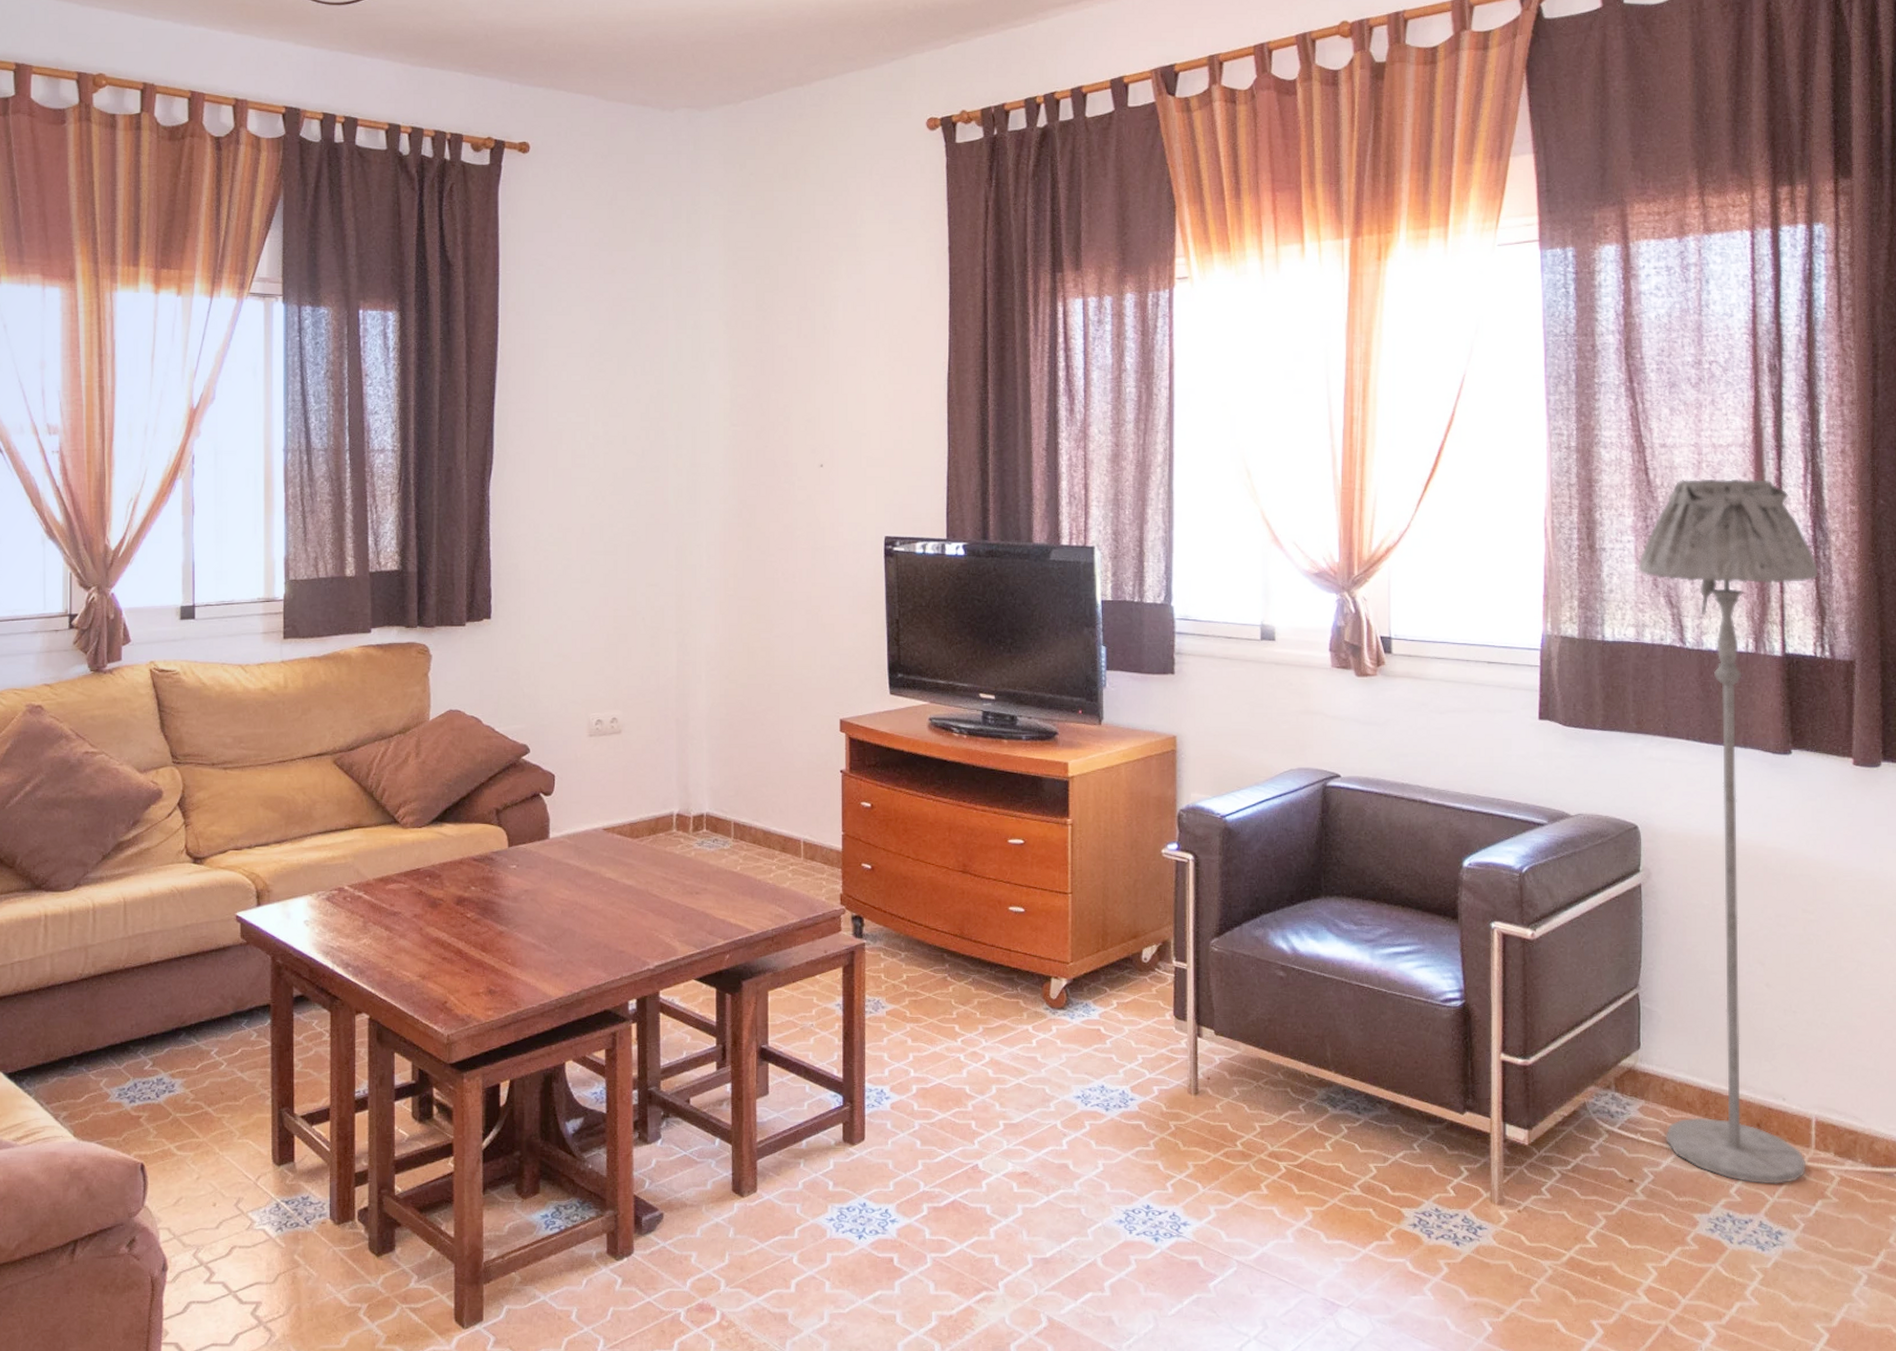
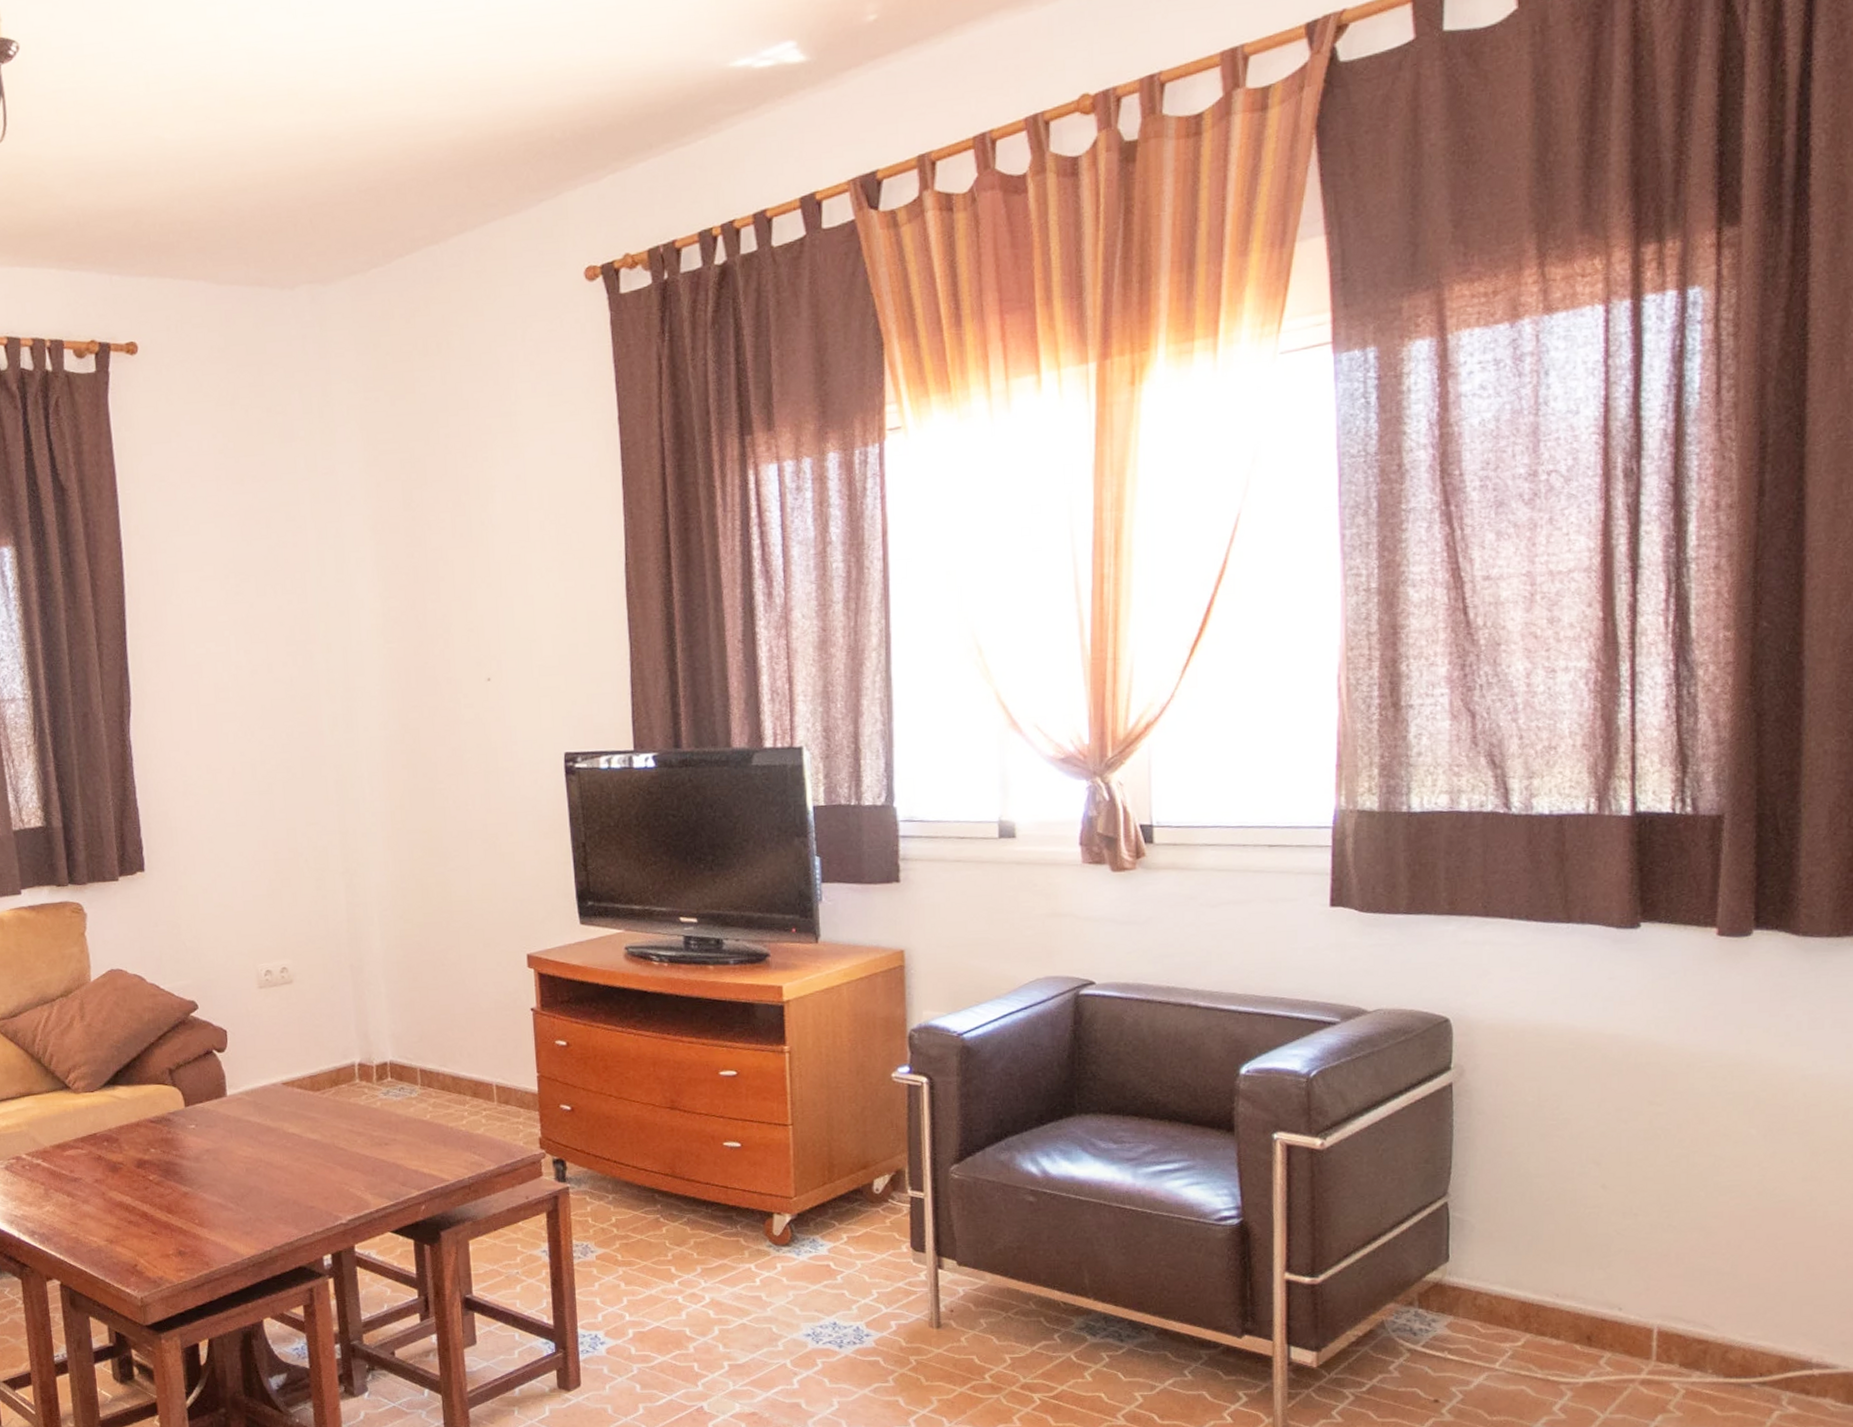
floor lamp: present [1638,478,1819,1184] -> none [1453,608,1681,1400]

